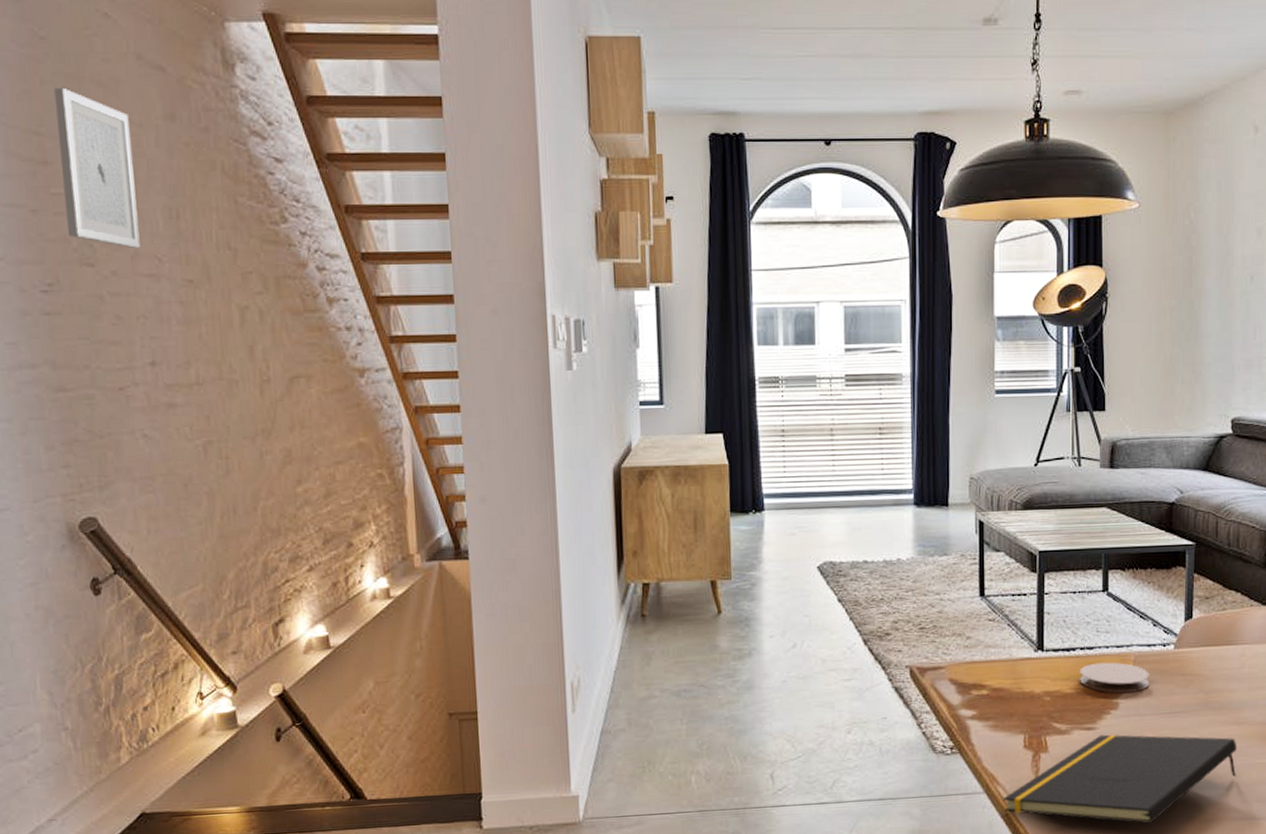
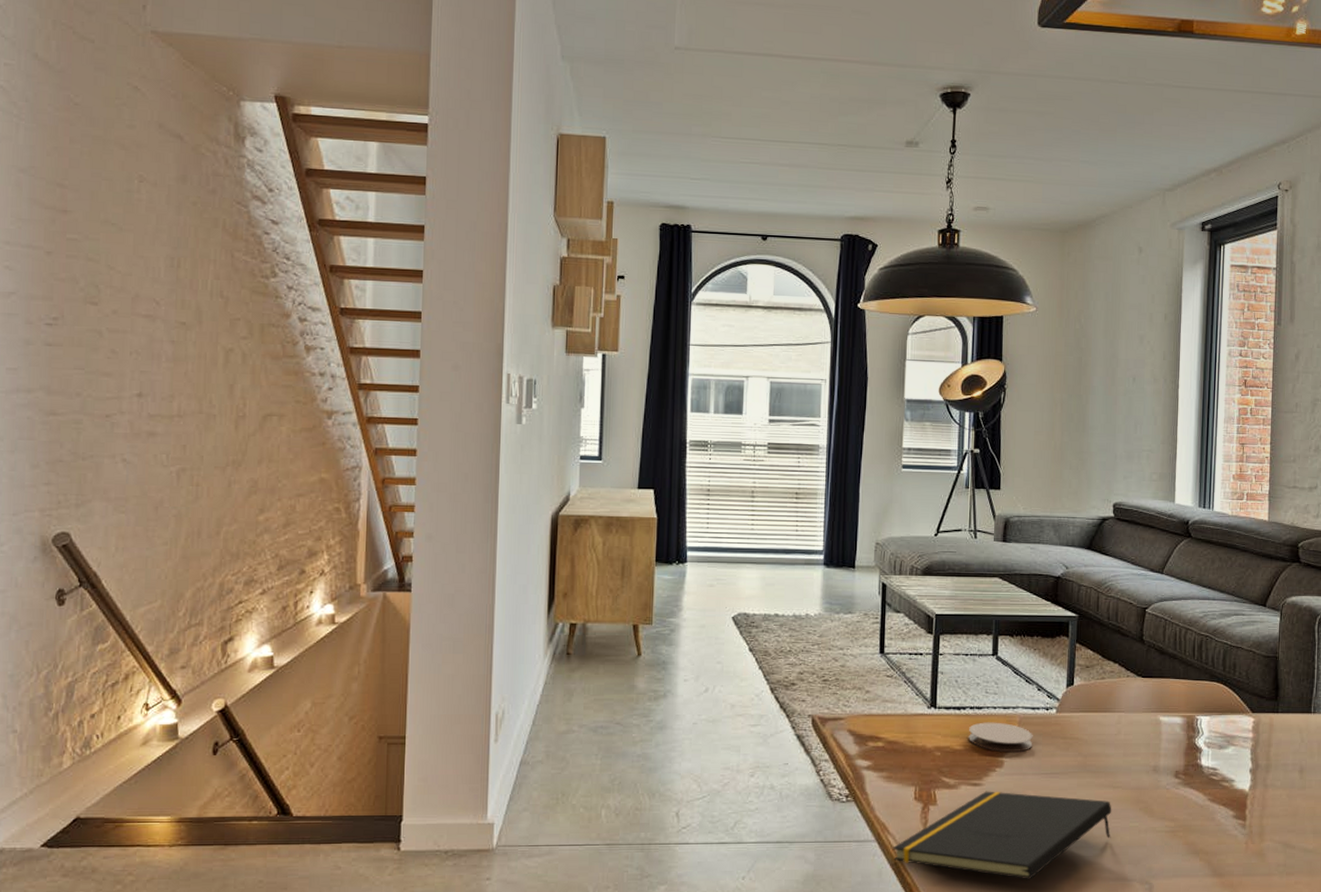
wall art: present [54,87,140,248] -> none [78,147,145,291]

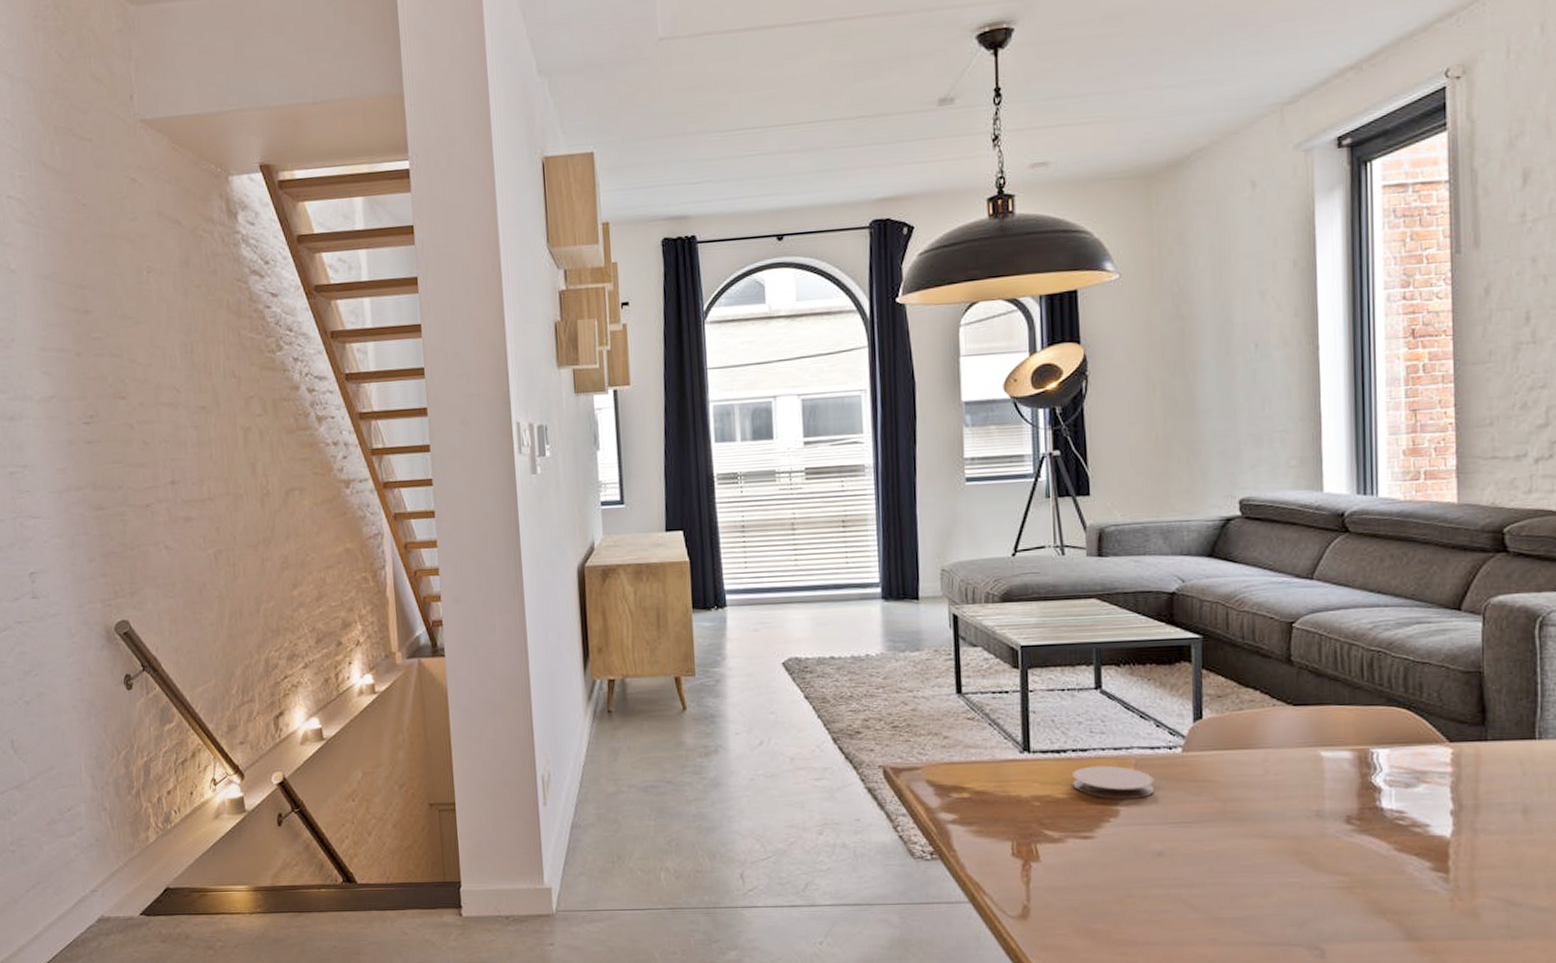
notepad: present [893,791,1112,880] -> none [990,844,1265,945]

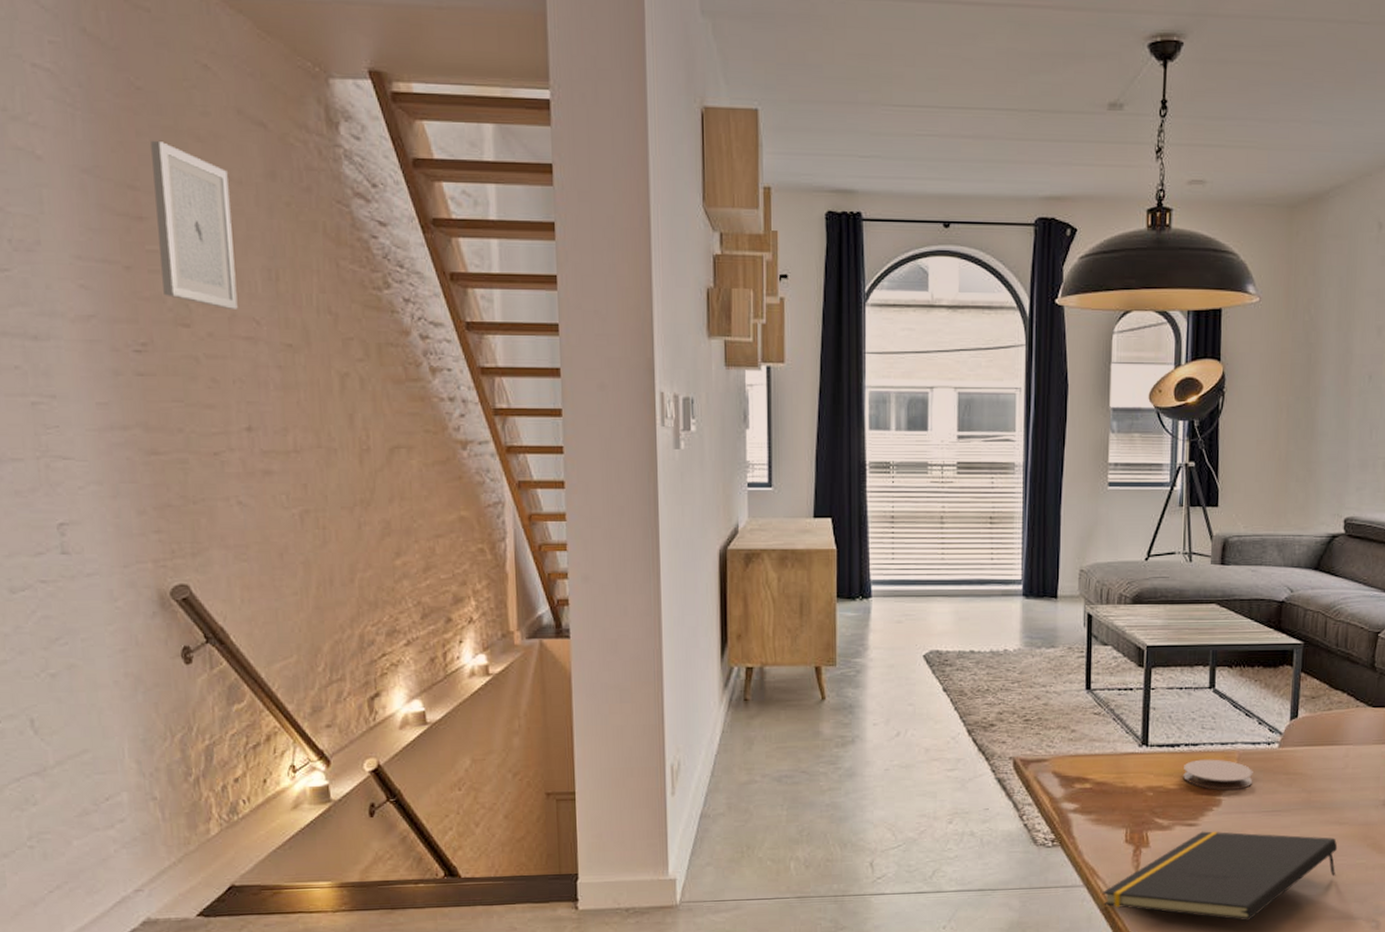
wall art: none [94,245,162,381] -> present [151,140,238,309]
notepad: none [990,844,1265,945] -> present [1103,831,1338,921]

